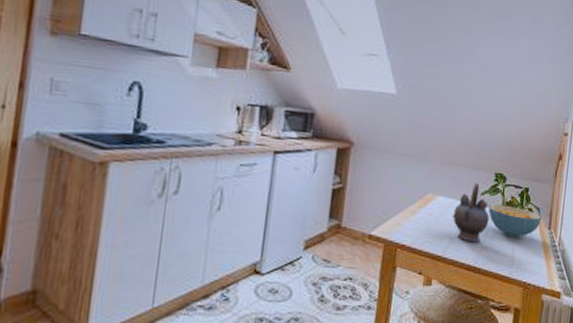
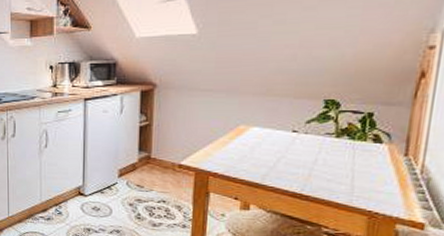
teapot: present [452,183,490,243] -> none [270,111,319,171]
cereal bowl: present [488,204,542,238] -> none [316,132,394,166]

